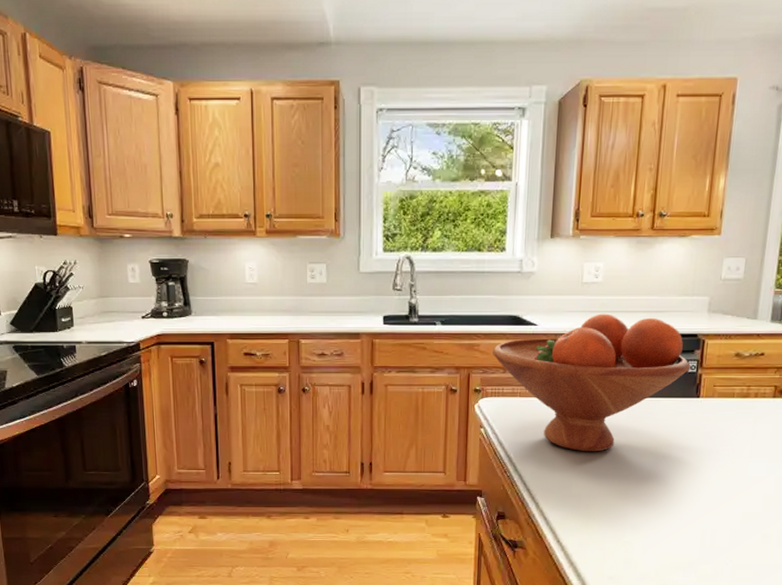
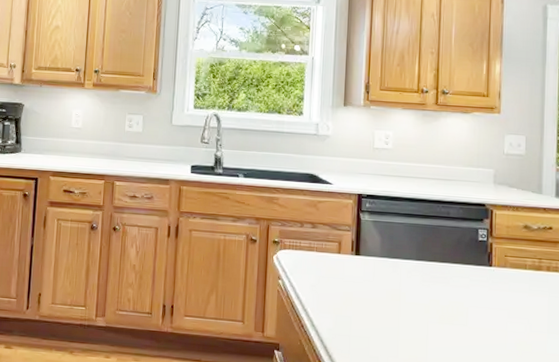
fruit bowl: present [493,313,691,452] -> none [291,177,481,314]

